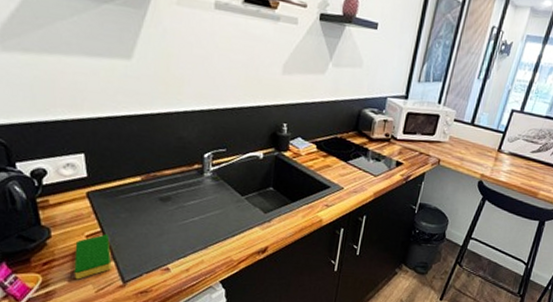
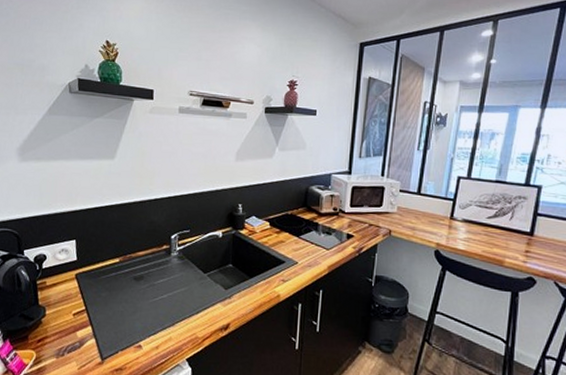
dish sponge: present [74,234,112,280] -> none [61,312,93,356]

